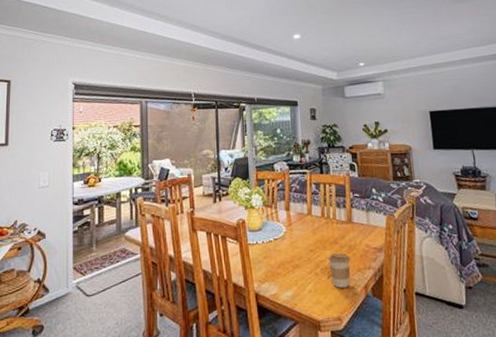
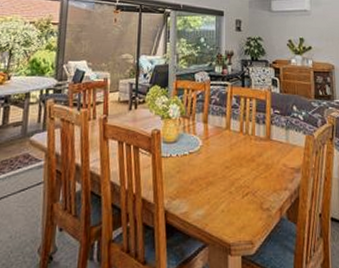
coffee cup: present [328,253,351,288] -> none [244,172,267,209]

